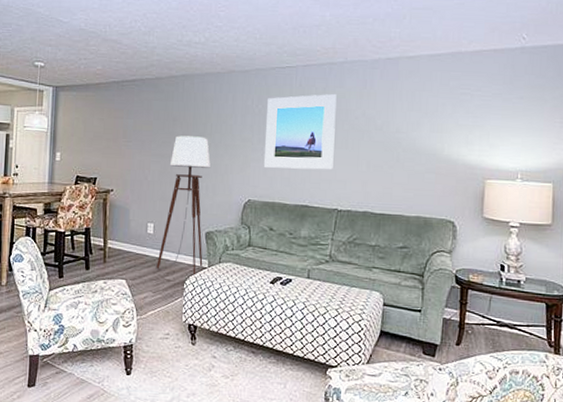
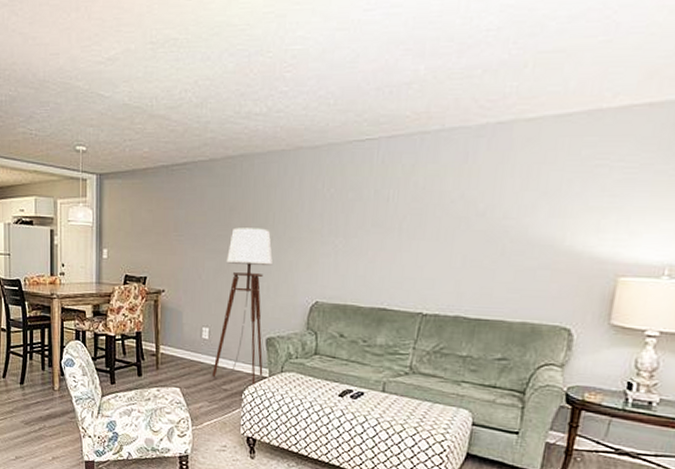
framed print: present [263,94,337,170] -> none [334,172,429,266]

